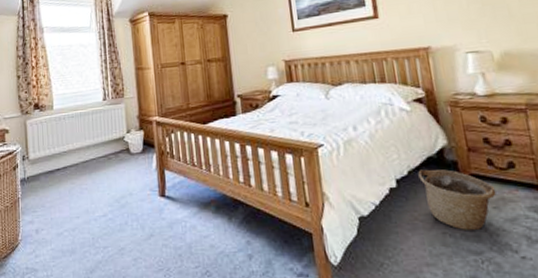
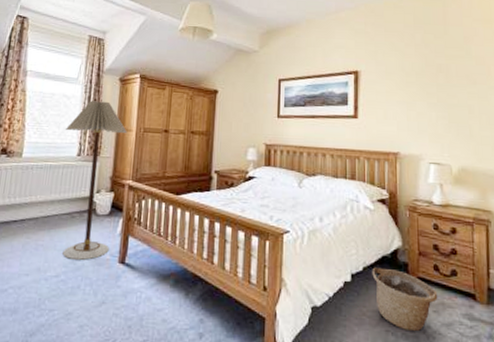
floor lamp: none [87,44,148,198] -> present [62,101,127,260]

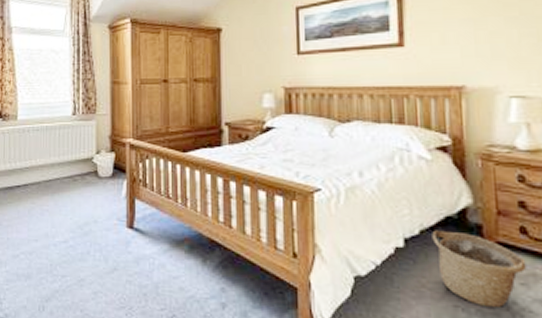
floor lamp: present [62,101,127,260] -> none [56,53,122,225]

